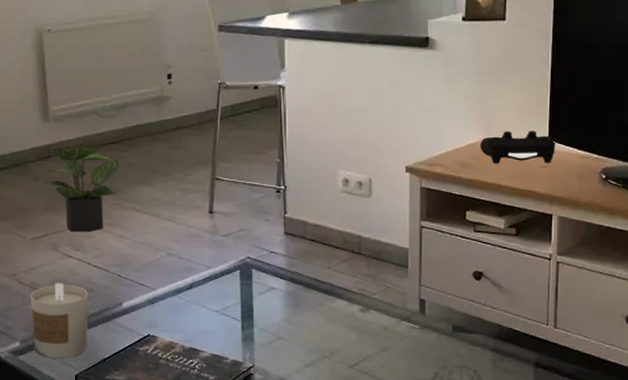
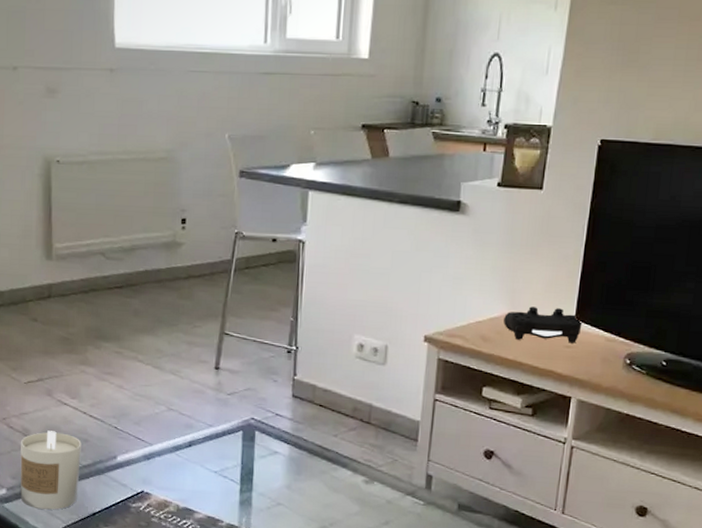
potted plant: present [46,145,120,232] -> none [44,287,124,379]

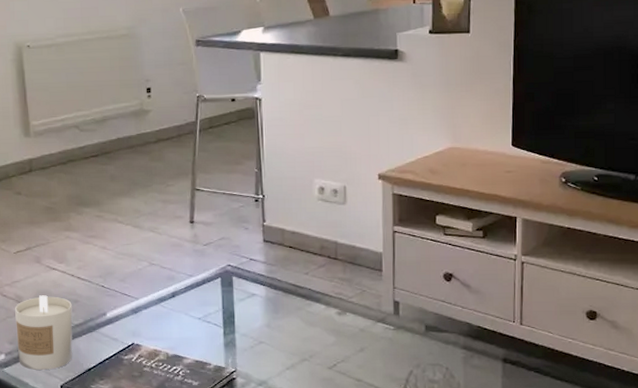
game controller: present [503,306,583,343] -> none [447,138,519,170]

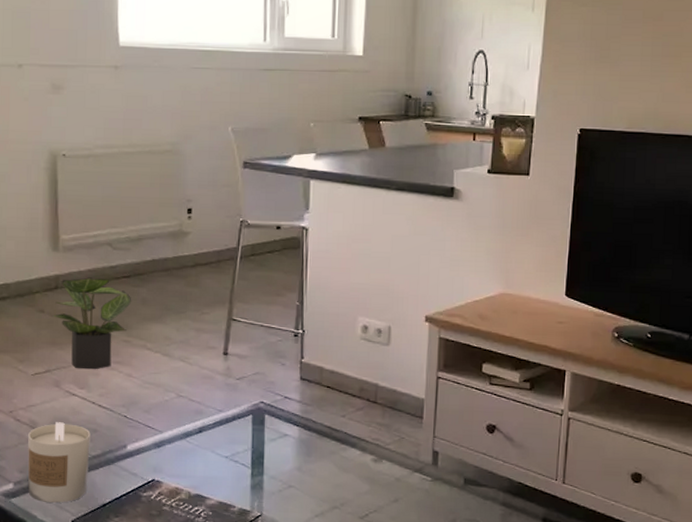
potted plant: none [28,159,101,244] -> present [51,277,132,369]

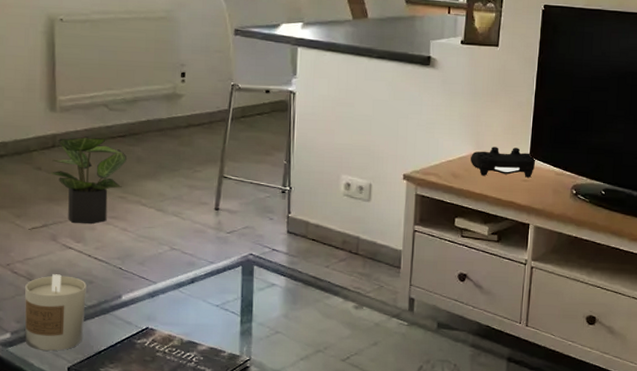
game controller: none [498,285,572,319] -> present [470,147,536,178]

